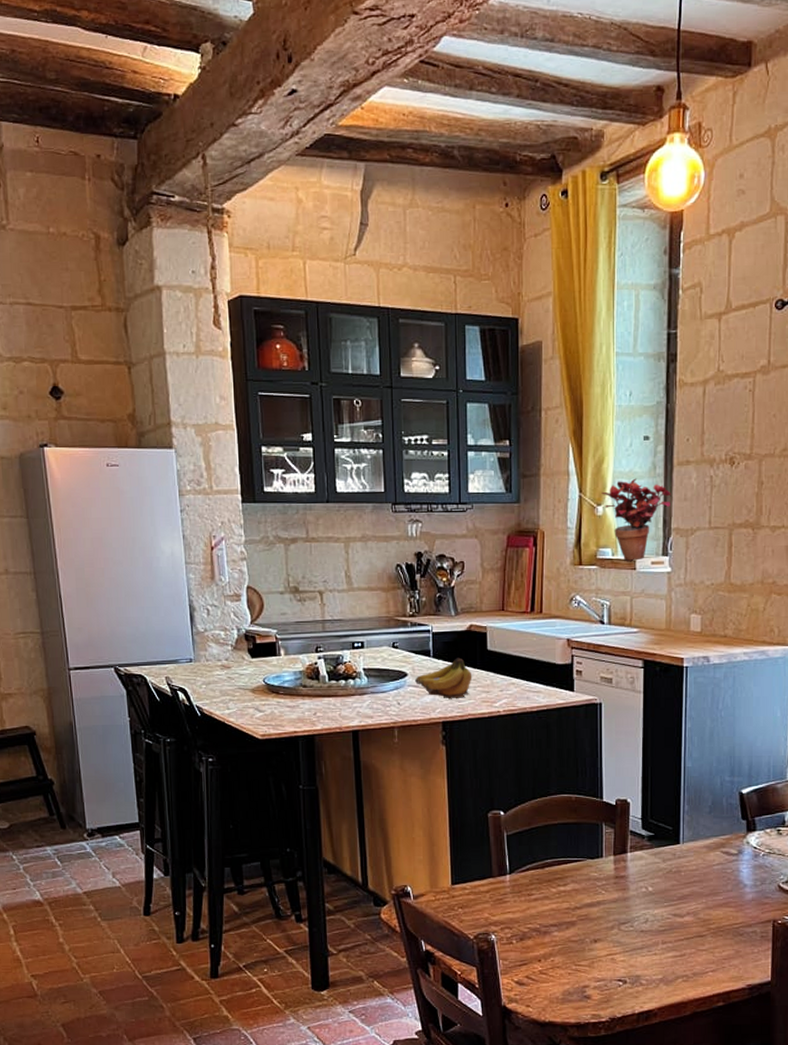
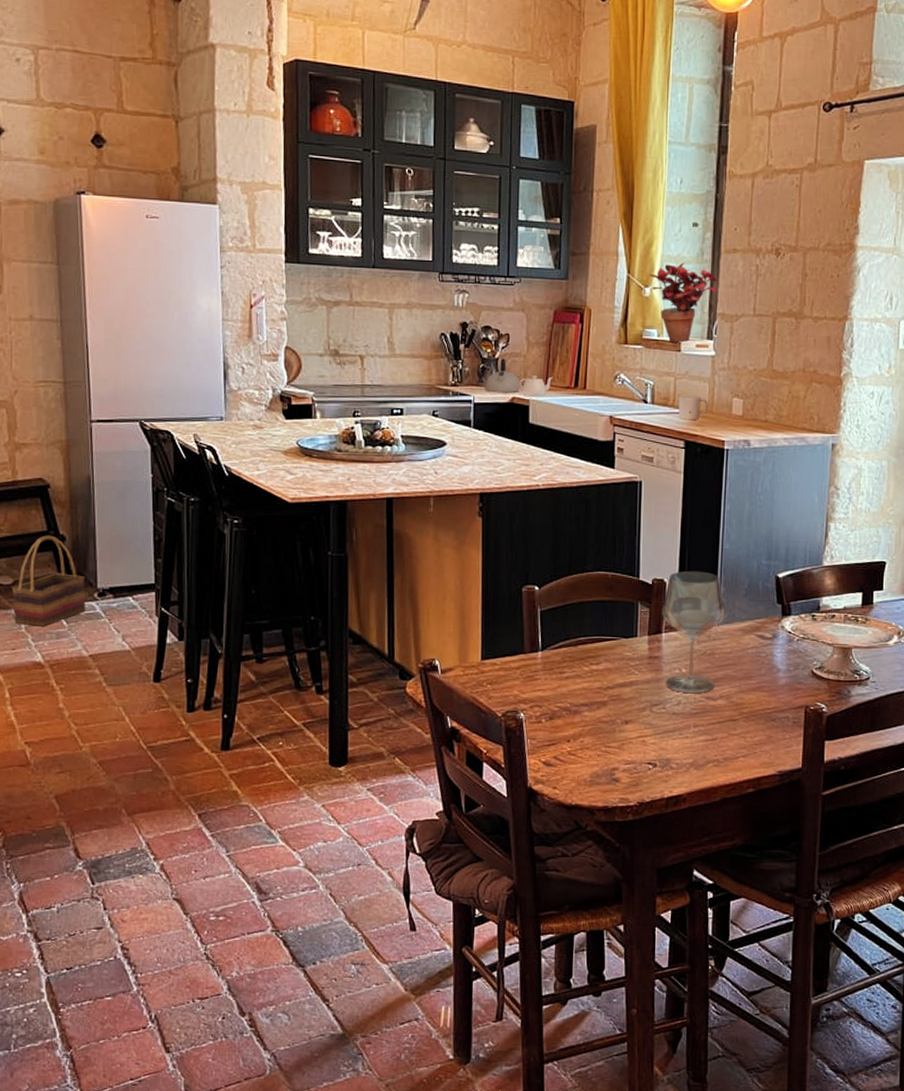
basket: none [8,780,77,867] -> present [11,535,86,627]
fruit: present [414,657,472,698] -> none [453,429,513,470]
kettle: none [442,586,479,622] -> present [484,358,522,393]
teapot: none [475,601,509,623] -> present [518,374,553,397]
wine glass: none [627,791,690,910] -> present [662,571,726,693]
mug: none [636,613,665,639] -> present [678,395,708,420]

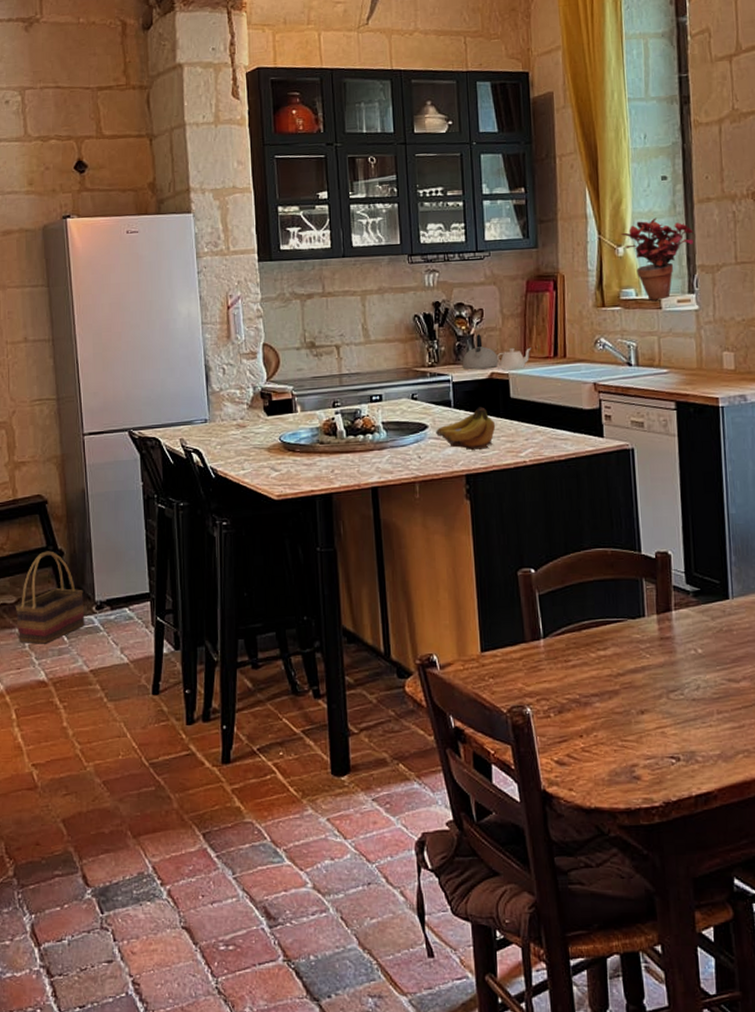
fruit: none [453,429,513,470] -> present [435,407,496,450]
wine glass: present [662,571,726,693] -> none [669,541,739,676]
mug: present [678,395,708,420] -> none [664,353,697,379]

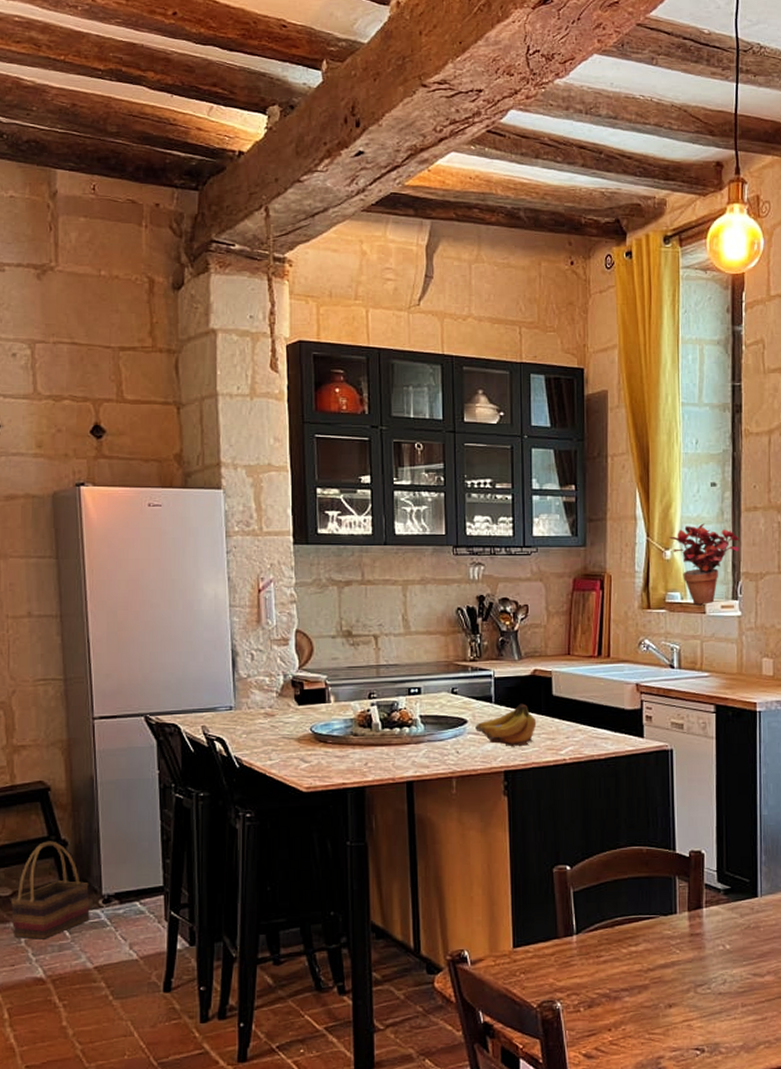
kettle: present [462,334,500,370] -> none [505,630,544,666]
teapot: present [496,347,531,371] -> none [540,645,576,668]

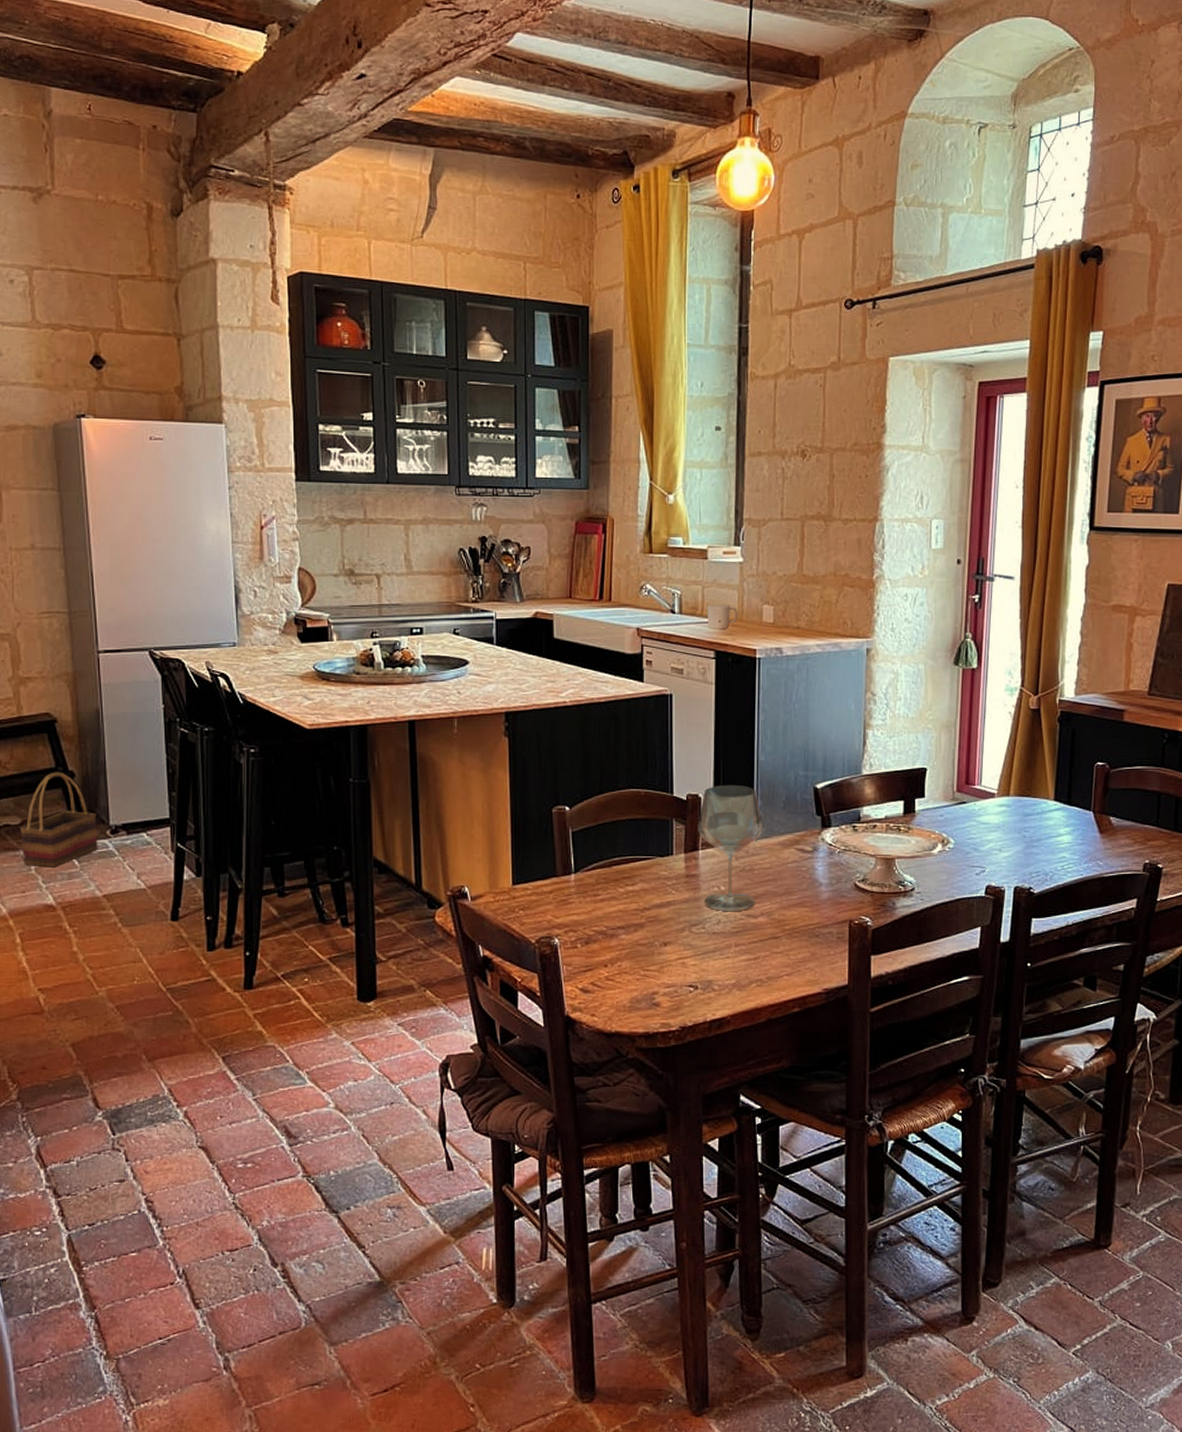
fruit: present [474,703,537,746] -> none [476,645,538,688]
potted plant: present [669,523,740,605] -> none [672,468,743,550]
wine glass: none [701,841,768,970] -> present [698,786,763,911]
mug: none [706,657,737,683] -> present [707,603,737,629]

